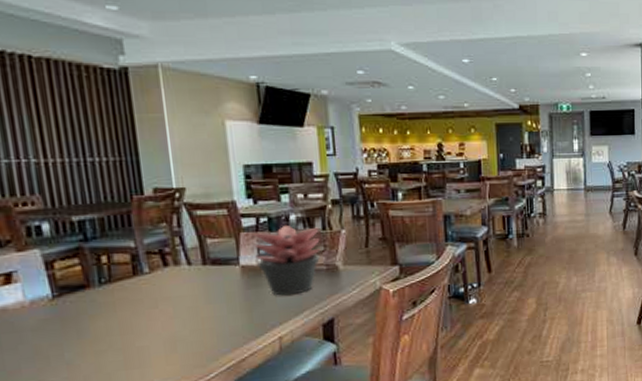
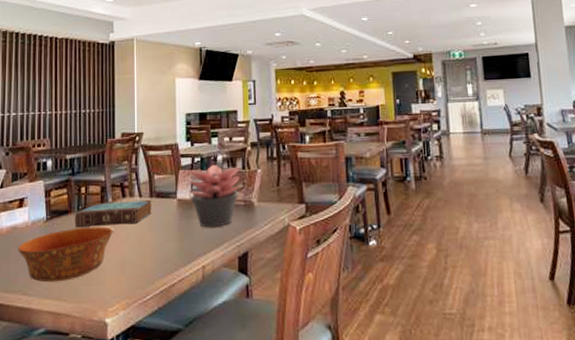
bowl: none [12,301,155,371] -> present [17,227,113,283]
book: none [95,267,209,305] -> present [75,199,153,228]

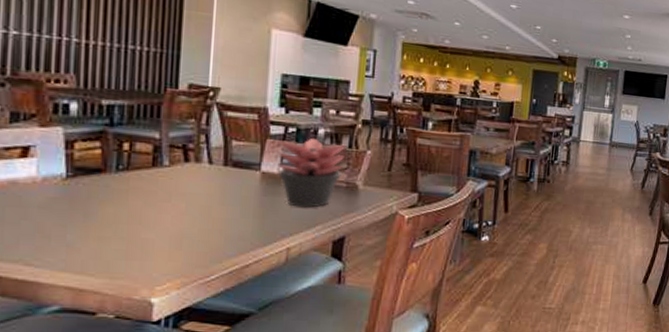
bowl: present [17,227,113,283] -> none [17,191,168,254]
book: present [75,199,153,228] -> none [111,164,226,194]

